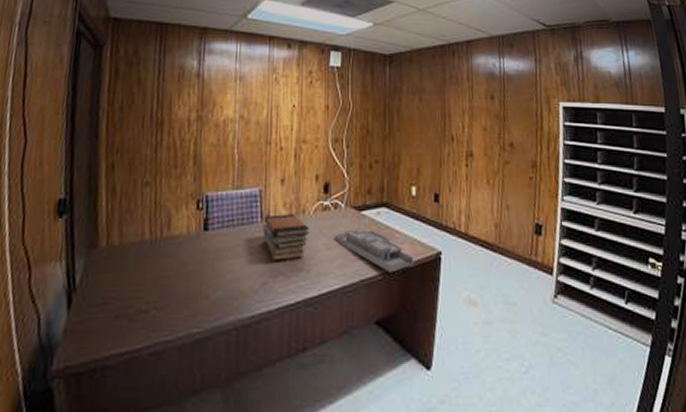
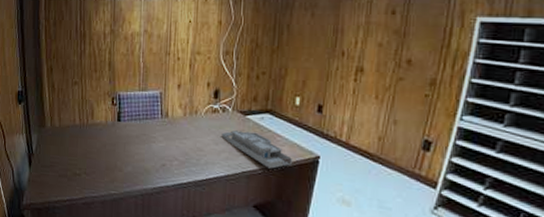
book stack: present [263,214,309,261] -> none [162,113,200,150]

